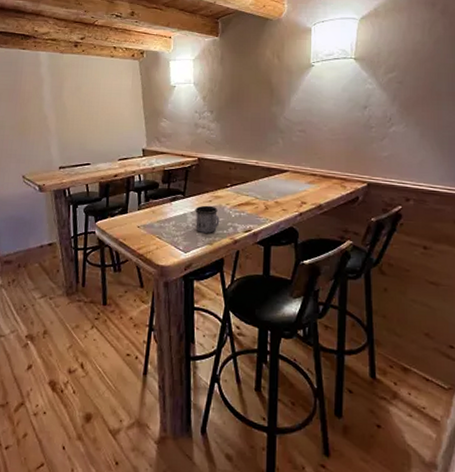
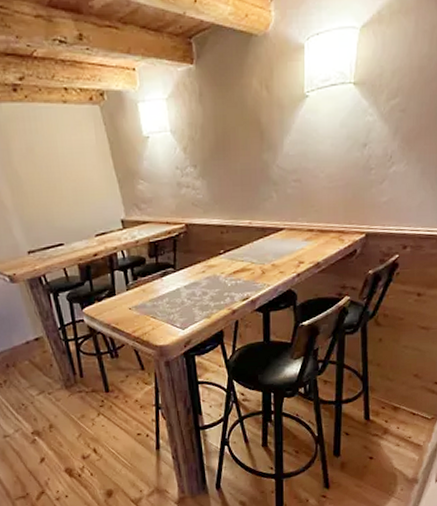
mug: present [195,205,220,233] -> none [188,276,216,307]

